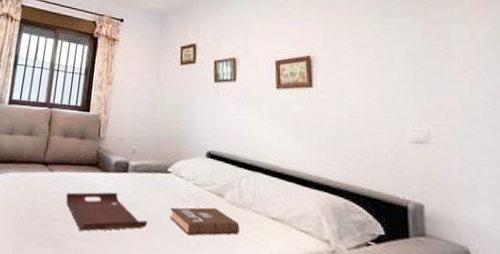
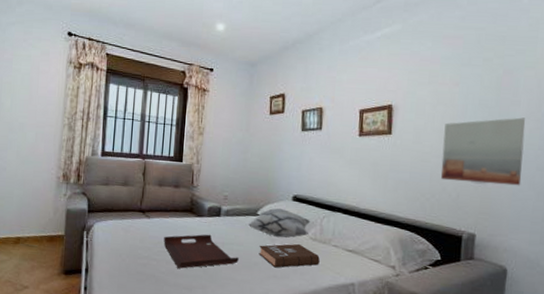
decorative pillow: none [158,165,227,200] -> present [249,208,311,238]
wall art: none [371,71,471,149] -> present [440,117,526,186]

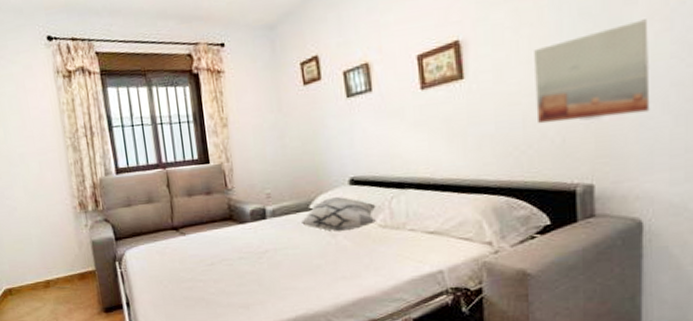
serving tray: present [163,234,239,269] -> none [206,241,297,286]
book: present [259,244,320,268] -> none [319,235,395,268]

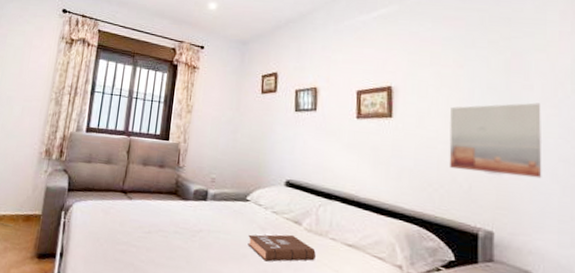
decorative pillow: present [301,196,376,232] -> none [237,193,305,228]
book: none [319,235,395,268] -> present [247,234,316,262]

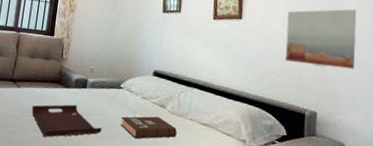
serving tray: none [145,219,226,258] -> present [31,104,102,137]

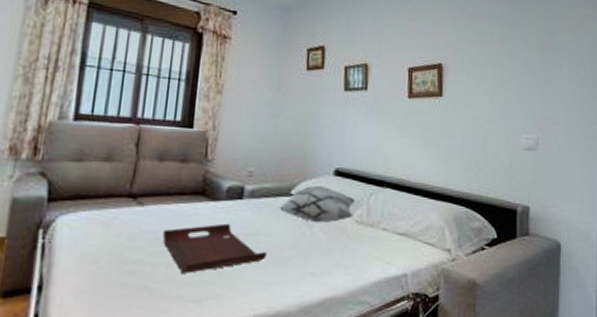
decorative pillow: none [112,82,169,111] -> present [280,185,356,223]
book: present [120,116,177,139] -> none [292,230,367,262]
wall art: present [285,9,357,70] -> none [493,81,568,153]

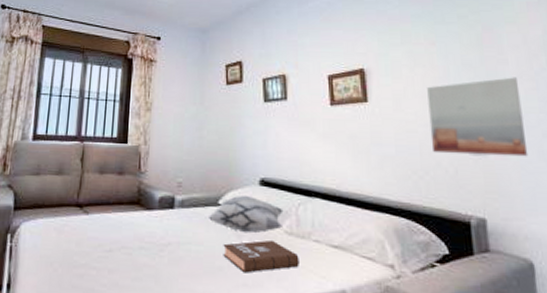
serving tray: present [162,223,267,273] -> none [105,231,199,279]
book: none [292,230,367,262] -> present [223,240,299,273]
wall art: none [493,81,568,153] -> present [427,77,529,157]

